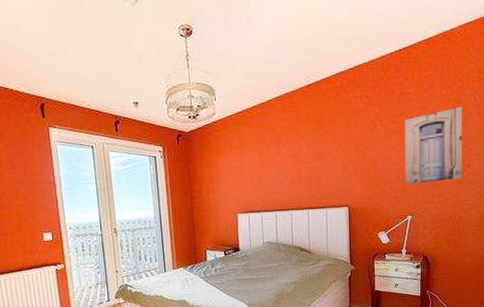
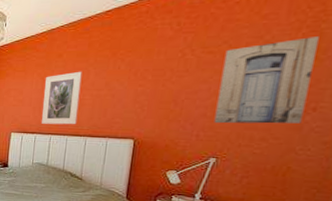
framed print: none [263,144,298,201] -> present [42,71,82,125]

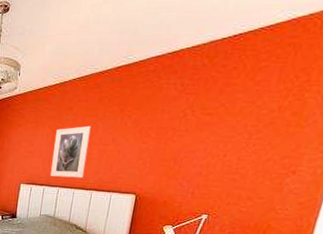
wall art: present [214,36,319,124] -> none [208,105,302,185]

